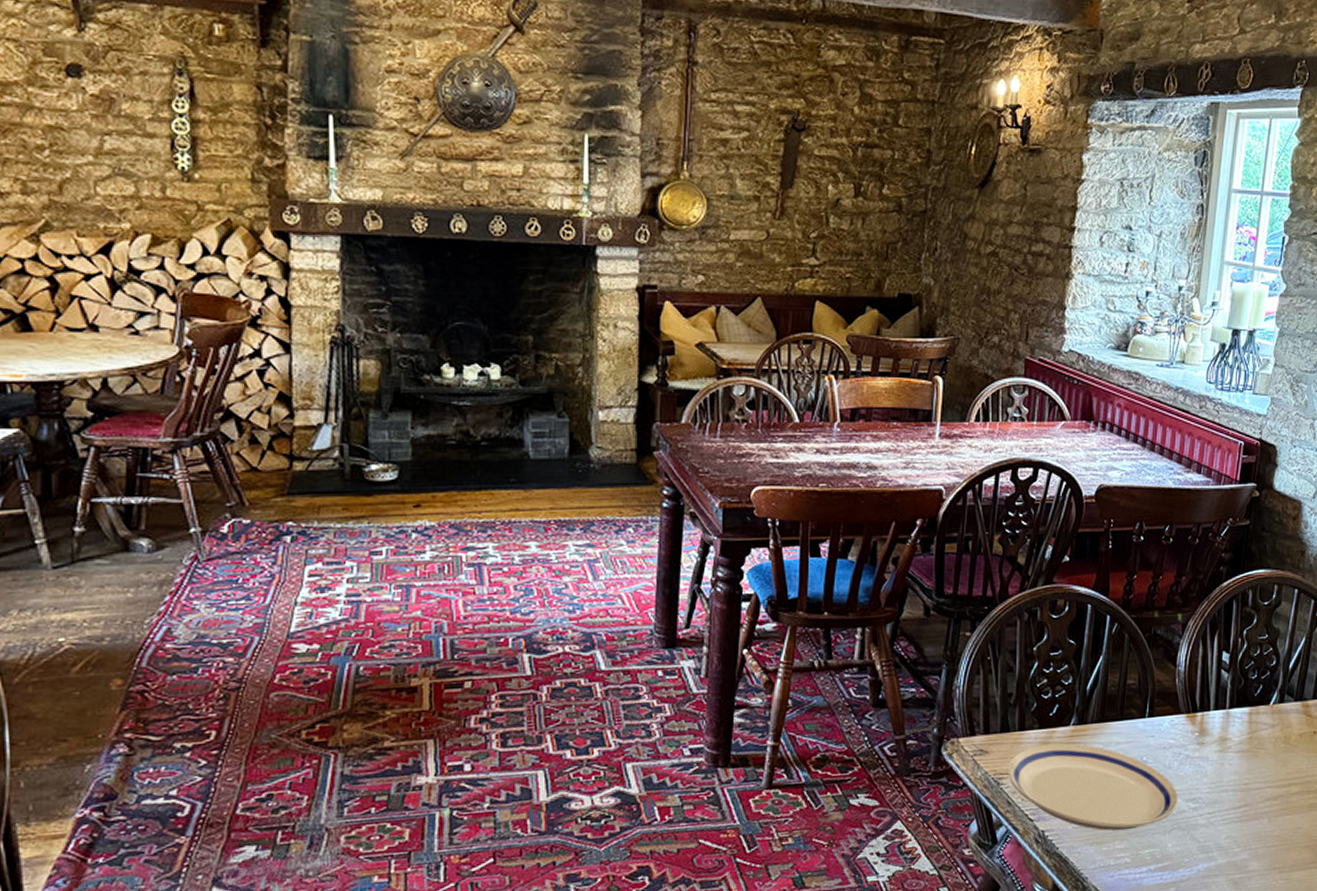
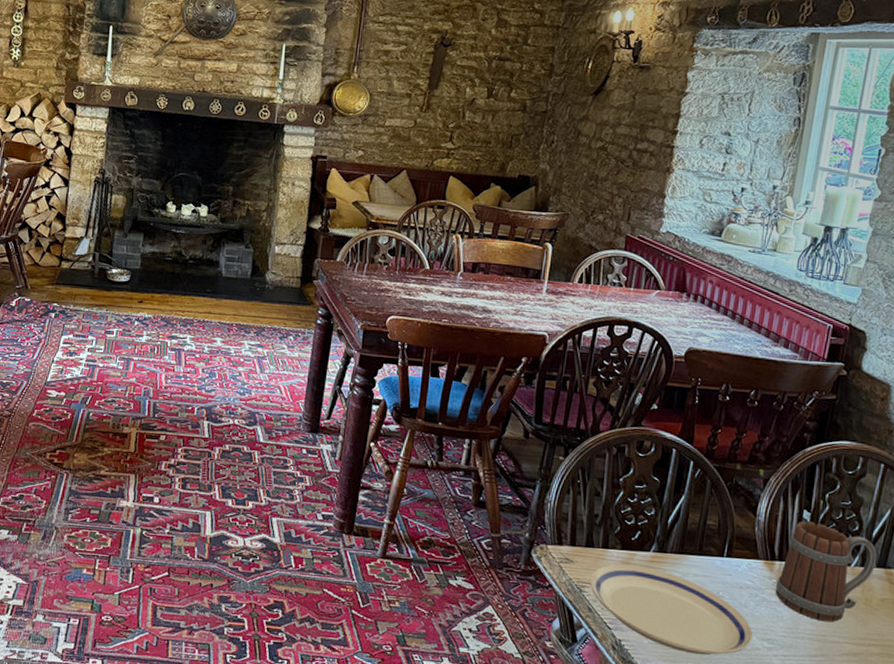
beer mug: none [1198,663,1294,769] -> present [775,521,877,623]

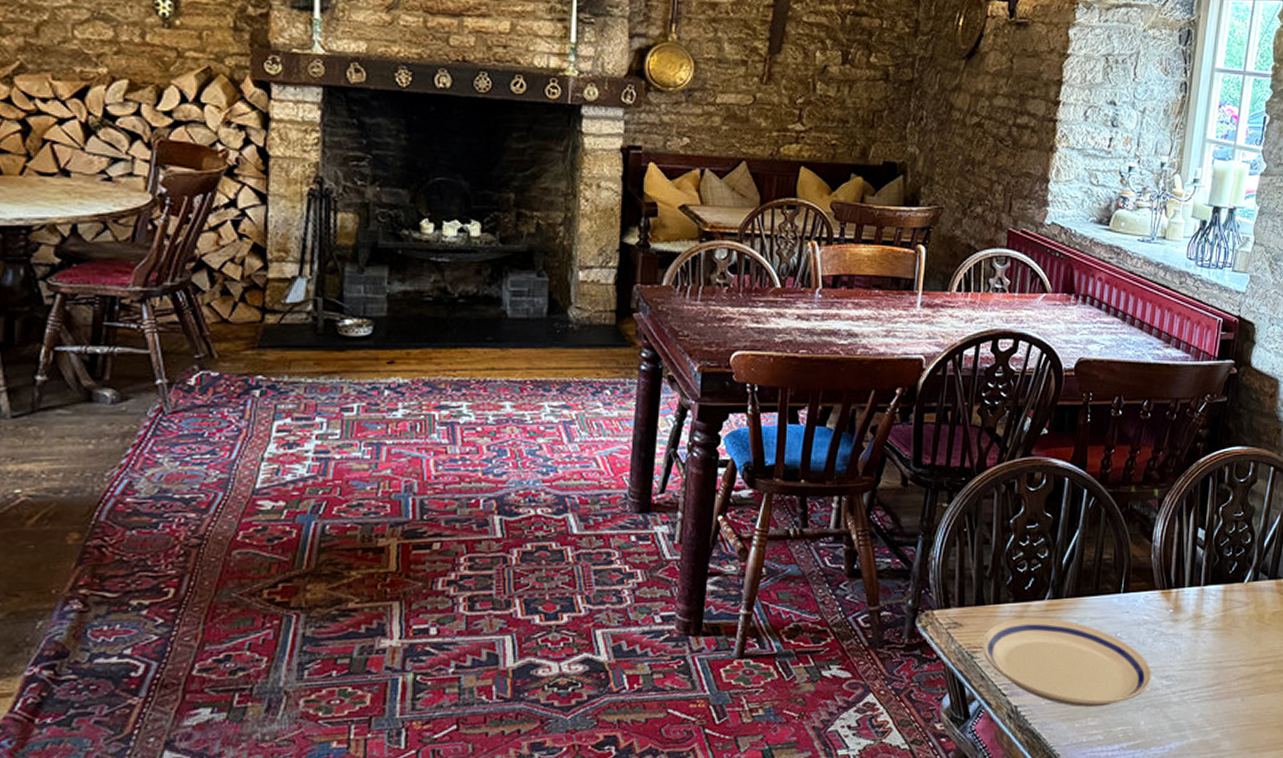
beer mug: present [775,521,877,623] -> none [1172,540,1269,647]

